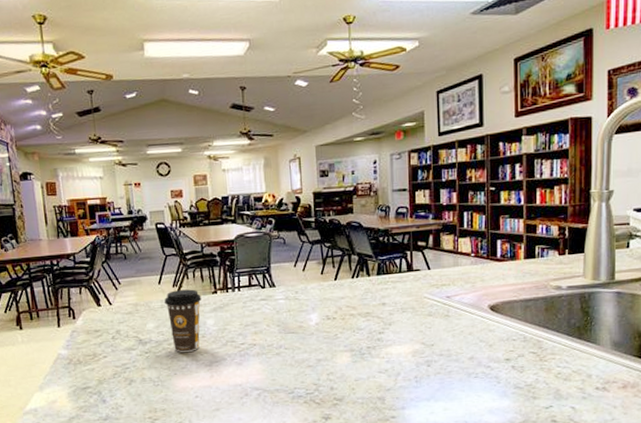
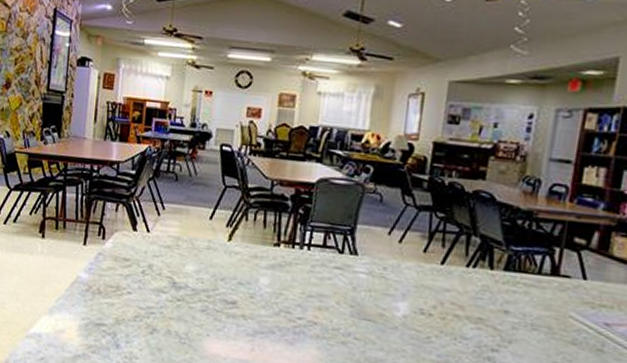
coffee cup: present [164,289,202,352] -> none [211,231,259,313]

